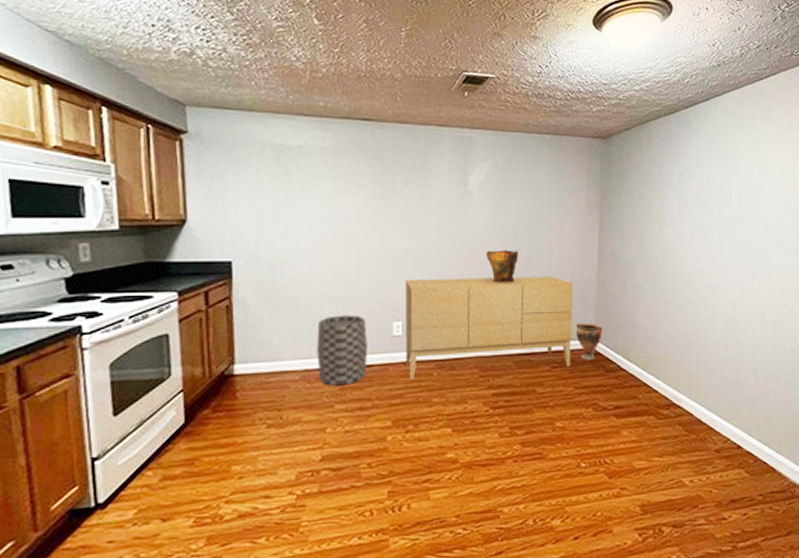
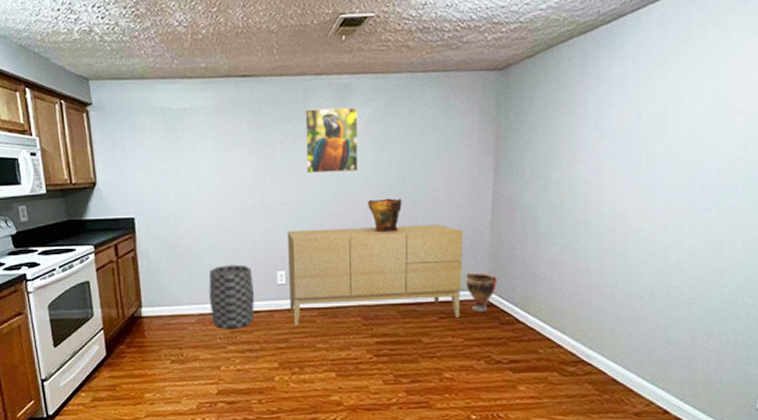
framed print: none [427,158,479,223] -> present [305,106,359,173]

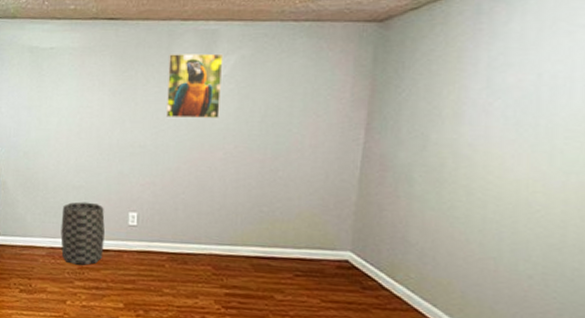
sideboard: present [288,224,464,326] -> none [139,173,328,277]
decorative urn: present [368,198,402,233] -> none [227,147,263,183]
vase: present [466,272,498,311] -> none [327,231,363,274]

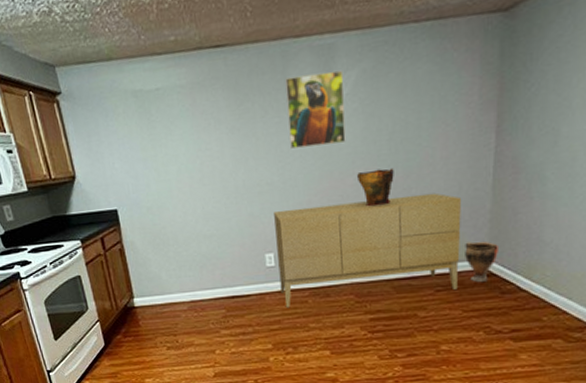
trash can: present [60,202,105,265] -> none [197,249,245,314]
sideboard: none [139,173,328,277] -> present [274,193,462,307]
decorative urn: none [227,147,263,183] -> present [357,167,394,207]
vase: none [327,231,363,274] -> present [465,241,500,282]

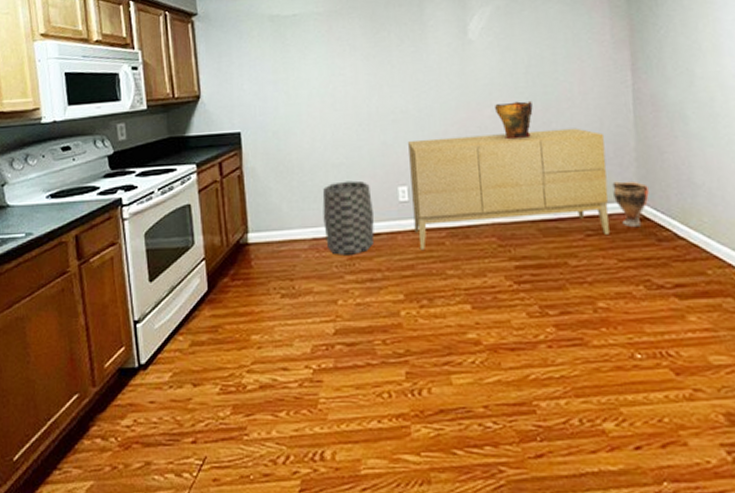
trash can: none [197,249,245,314] -> present [322,180,375,255]
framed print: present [285,69,346,149] -> none [421,5,482,77]

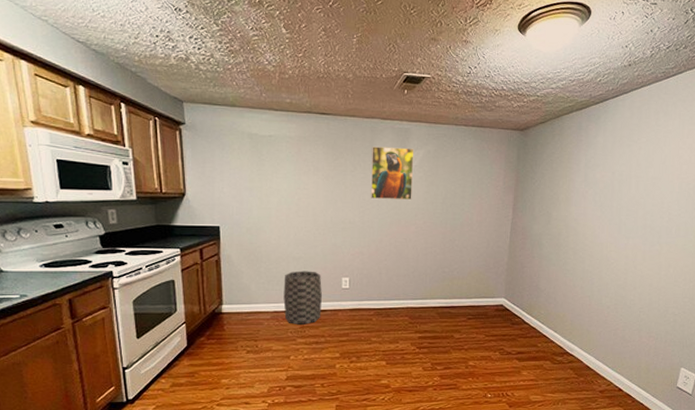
sideboard: present [408,128,610,249] -> none [351,244,489,323]
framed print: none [421,5,482,77] -> present [371,146,414,201]
decorative urn: present [495,100,533,140] -> none [418,223,444,250]
vase: present [612,180,650,227] -> none [489,284,512,314]

